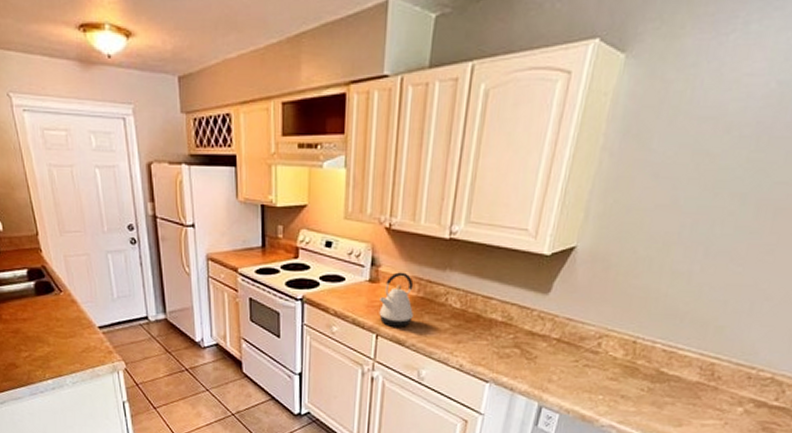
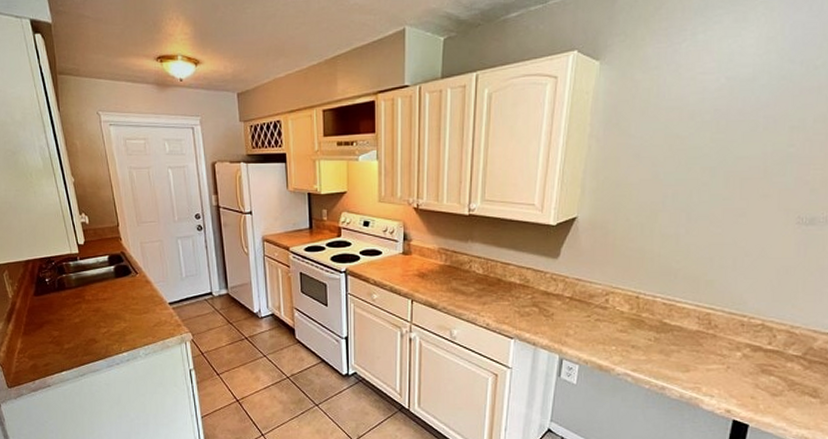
kettle: present [379,272,414,327] -> none [413,245,442,293]

